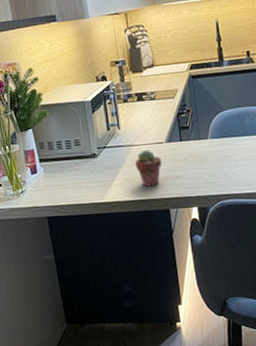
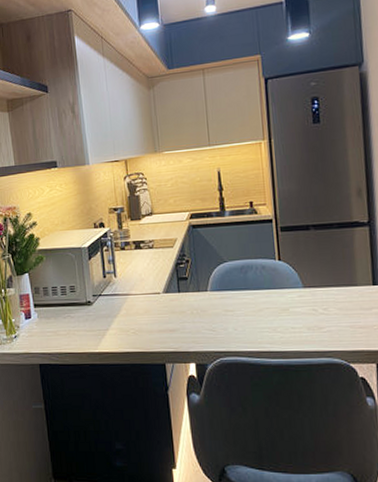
potted succulent: present [134,149,162,187] -> none [130,299,159,338]

